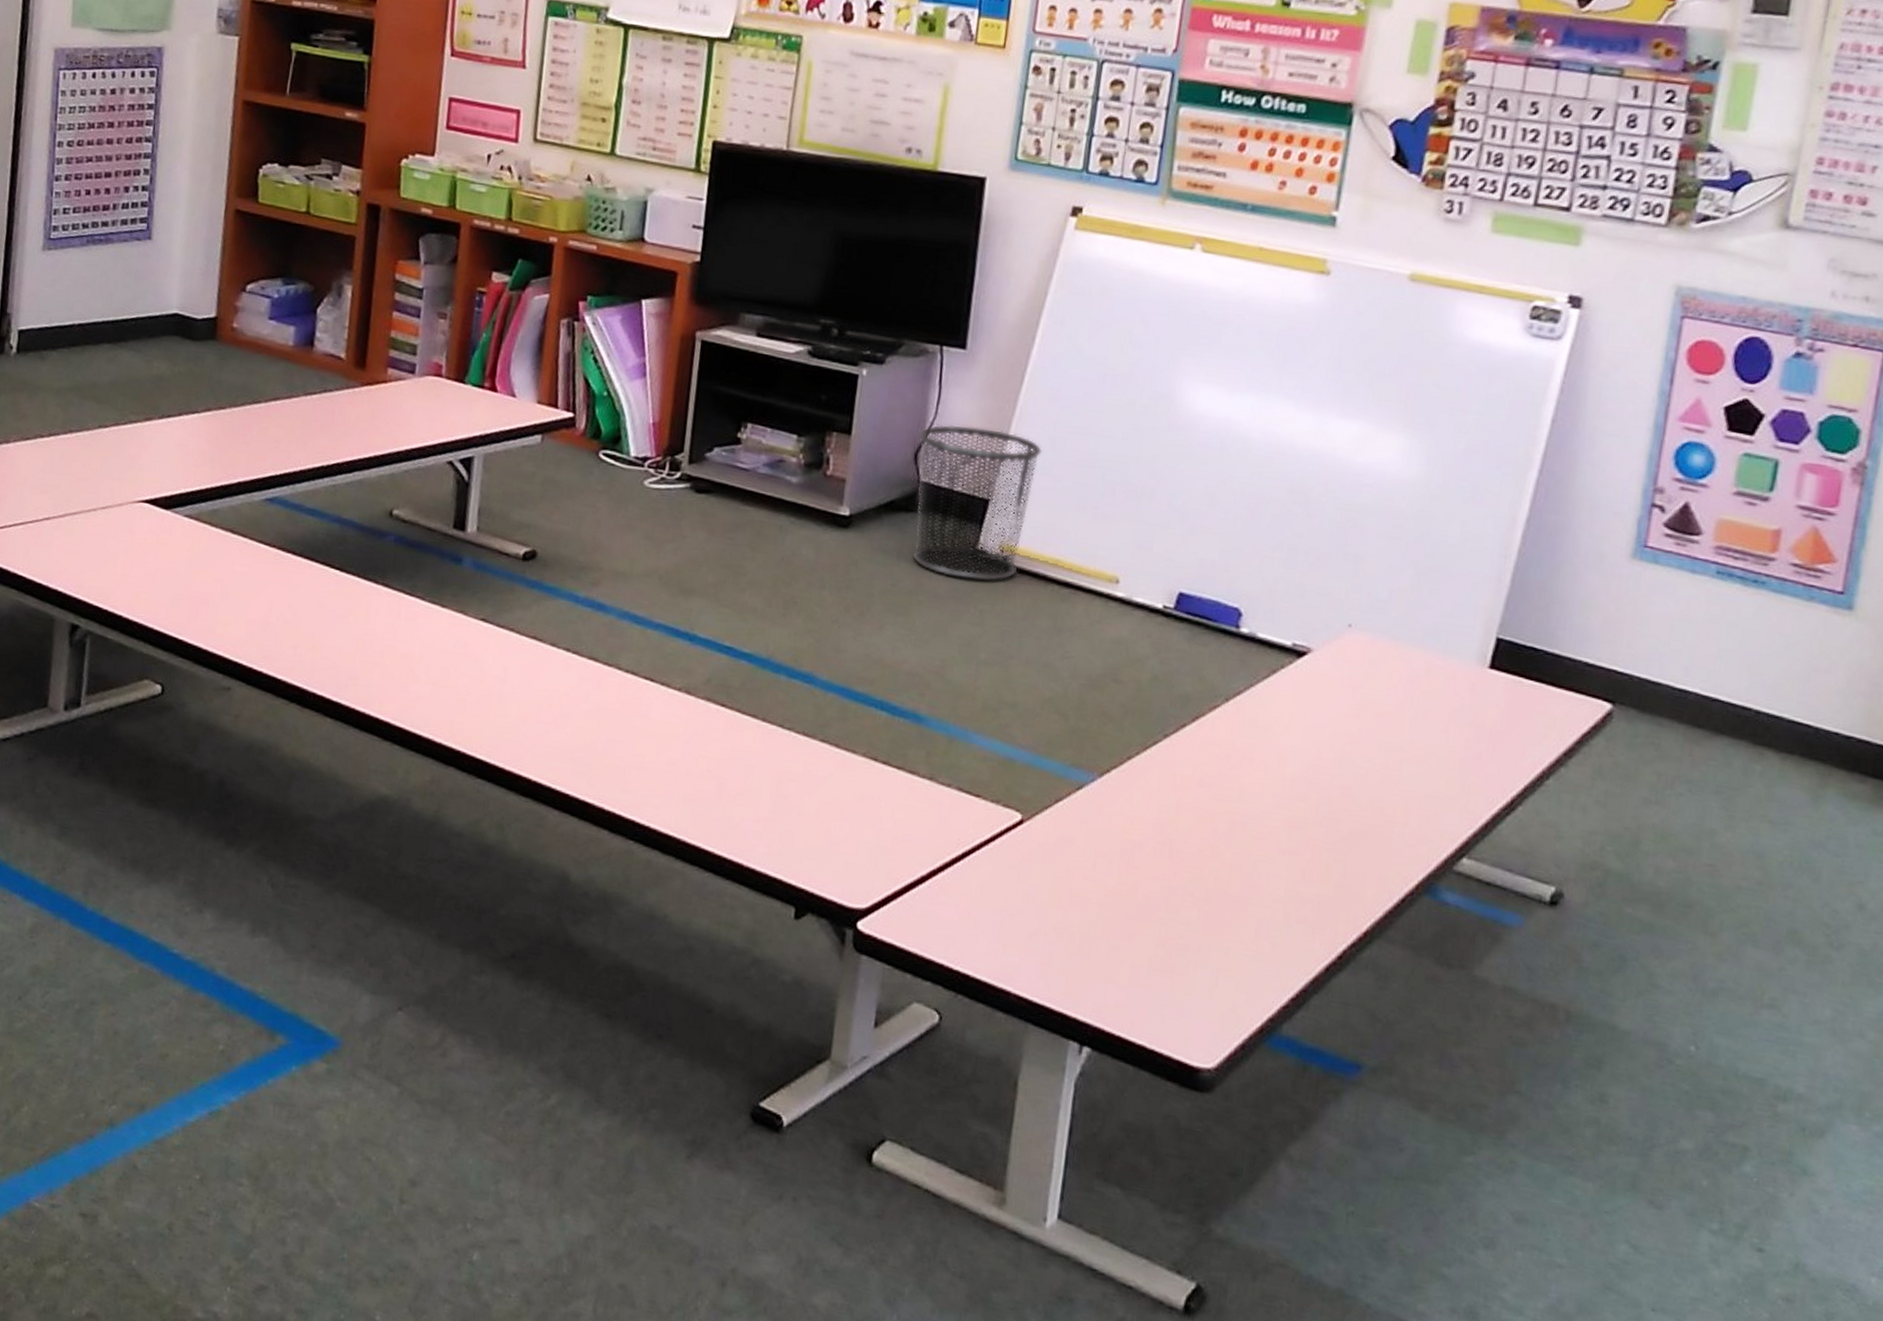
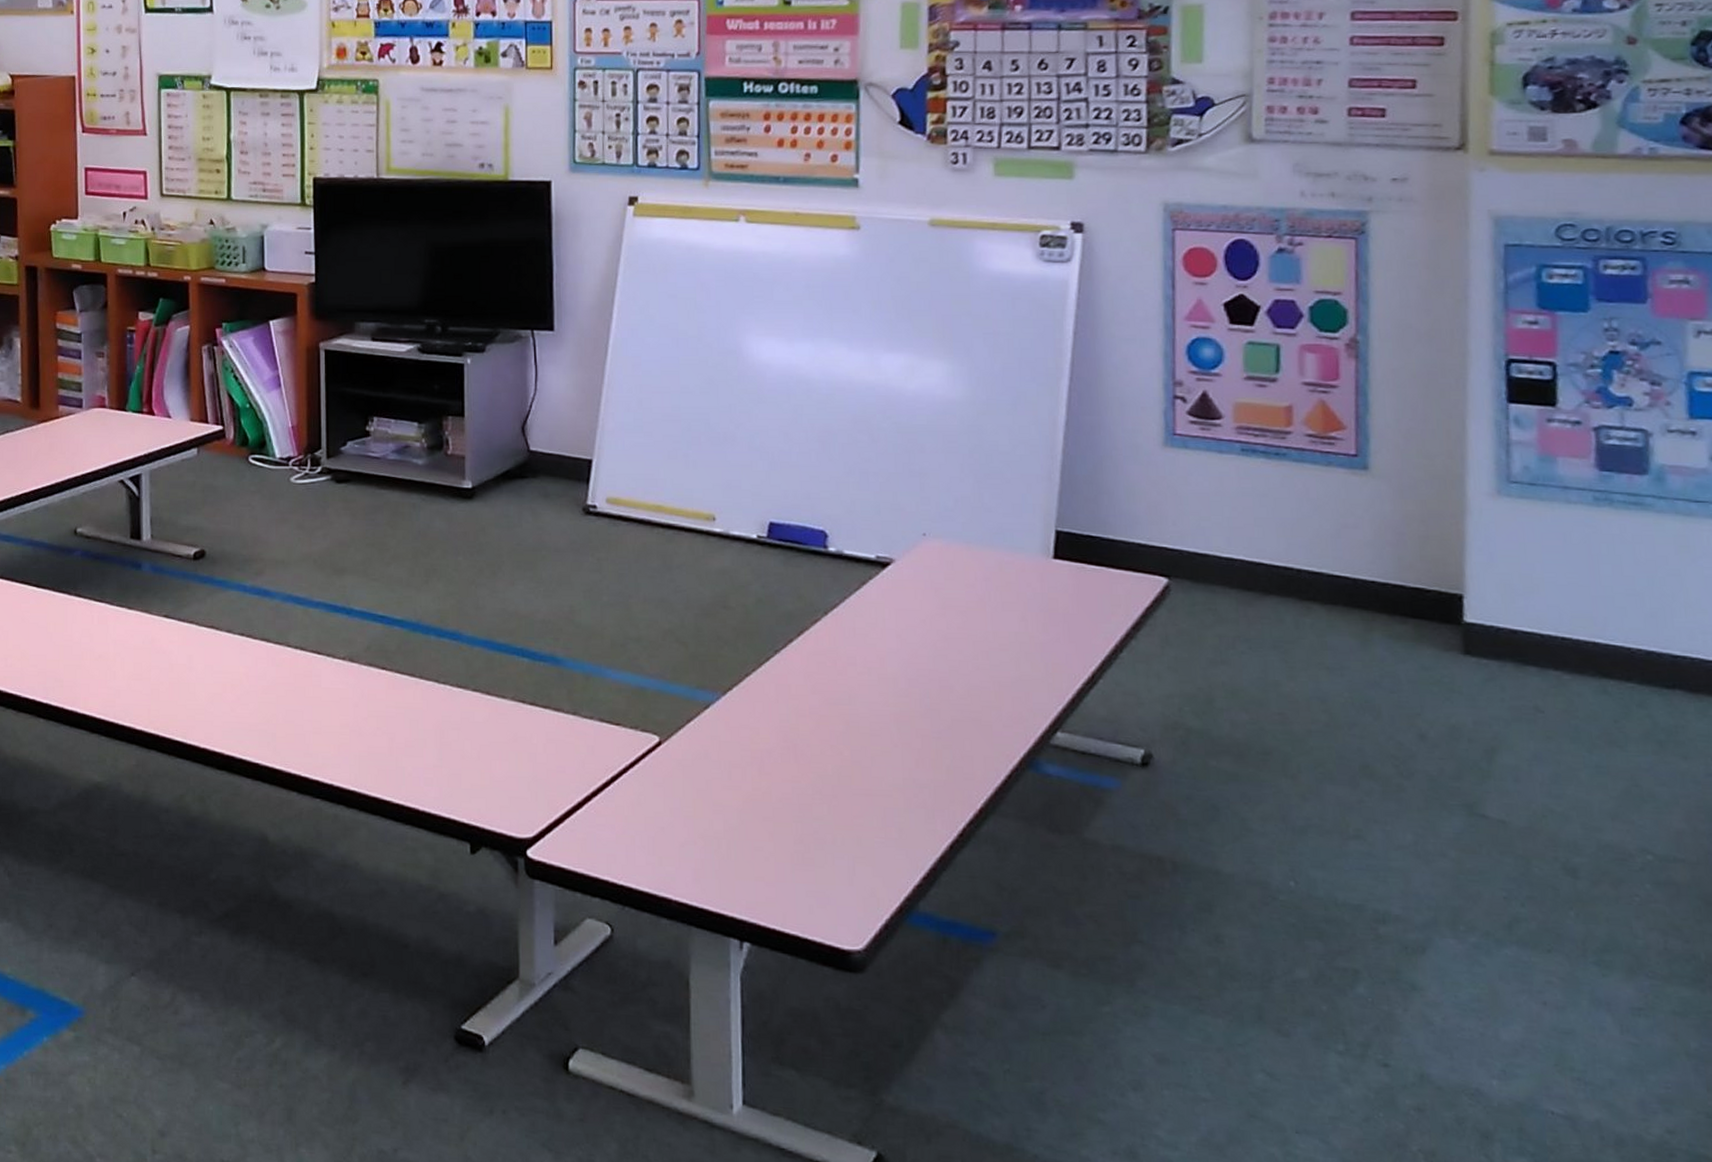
waste bin: present [912,424,1042,582] -> none [523,398,632,532]

